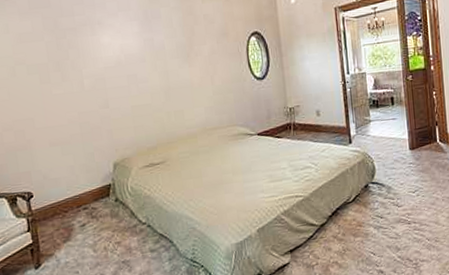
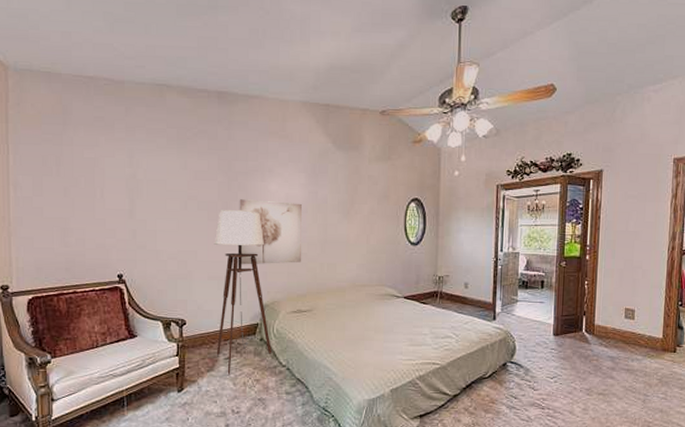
floor lamp: none [50,67,129,243] -> present [214,210,272,375]
wall art: none [71,53,147,126] -> present [239,199,303,265]

